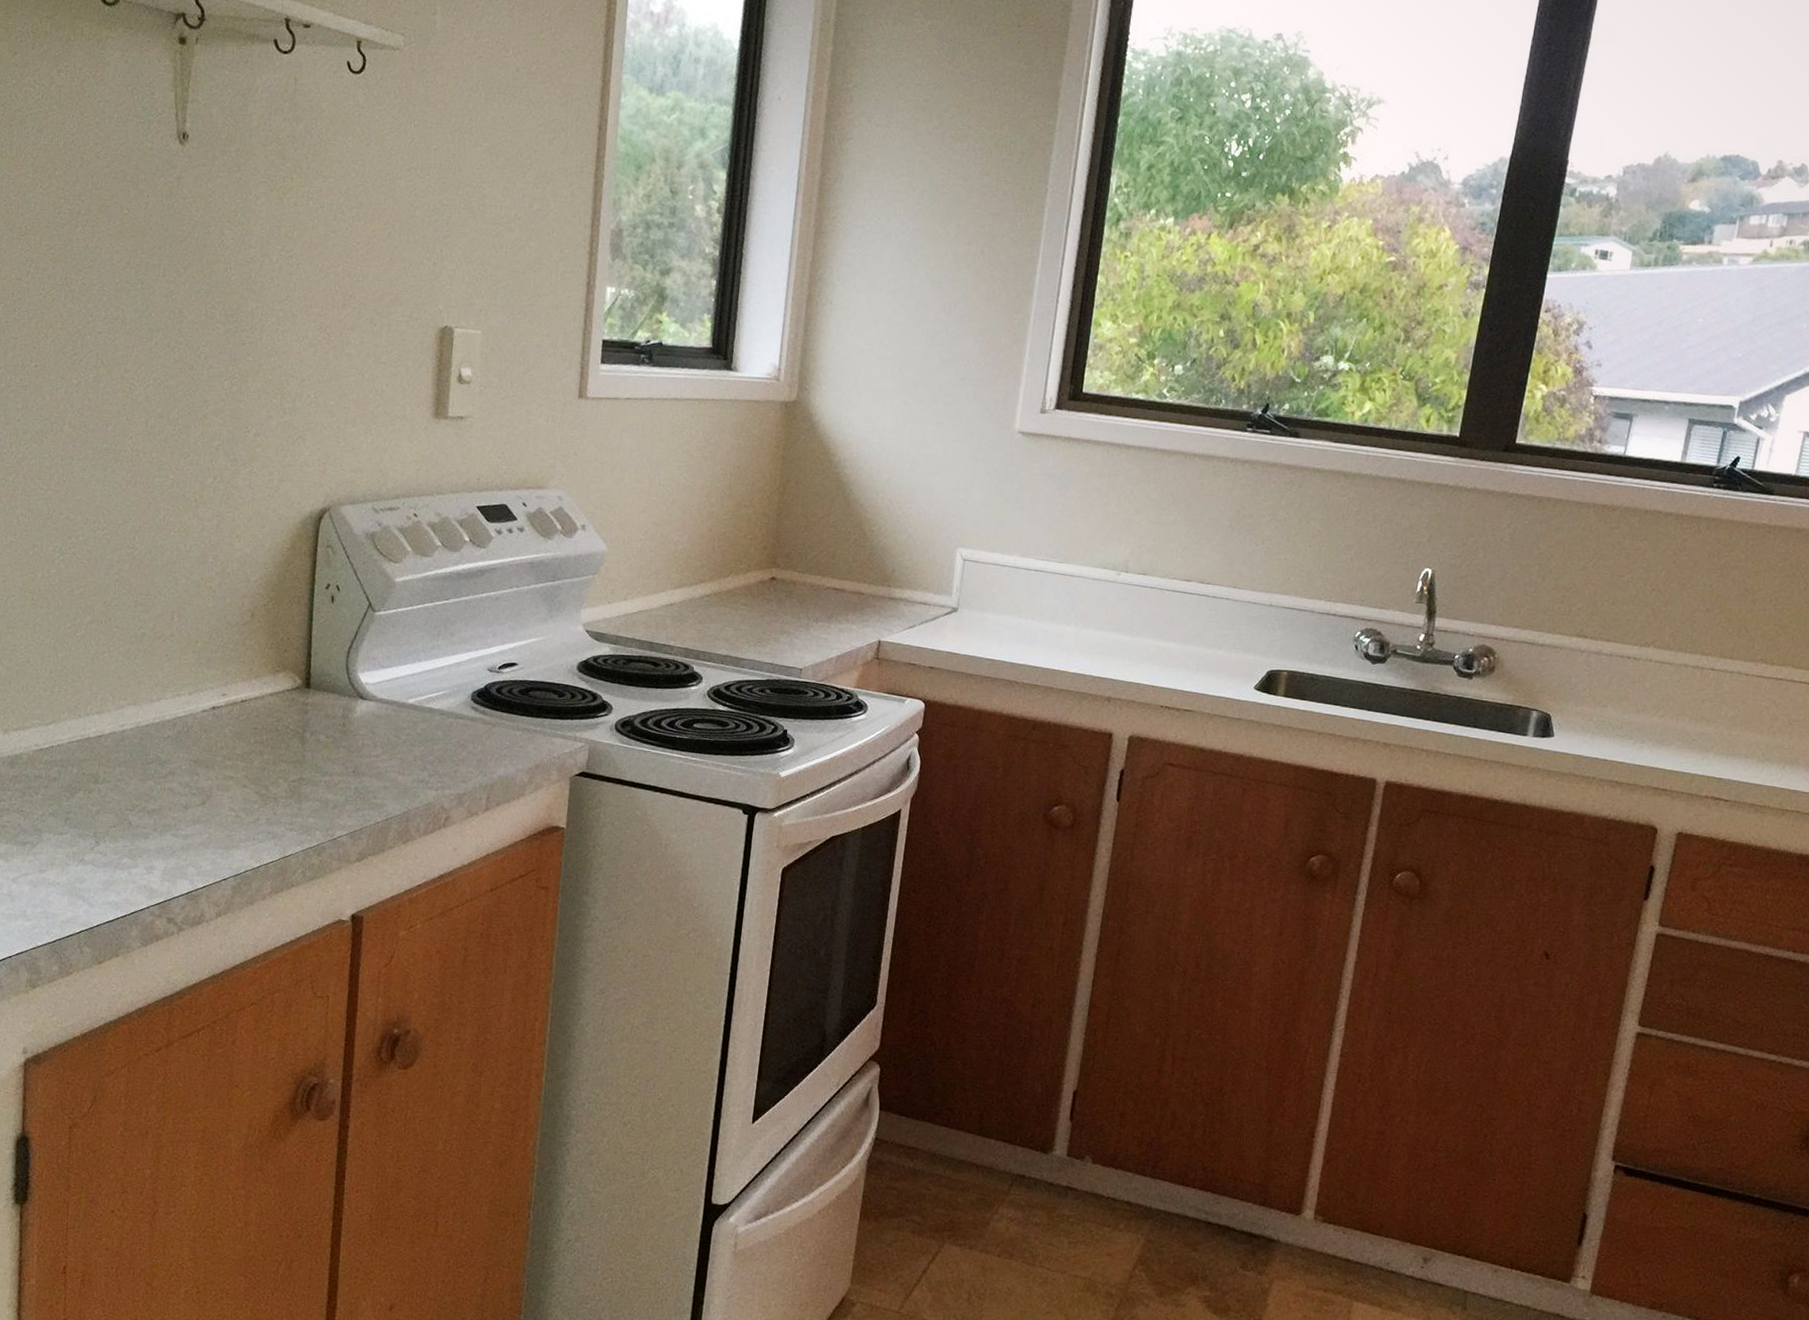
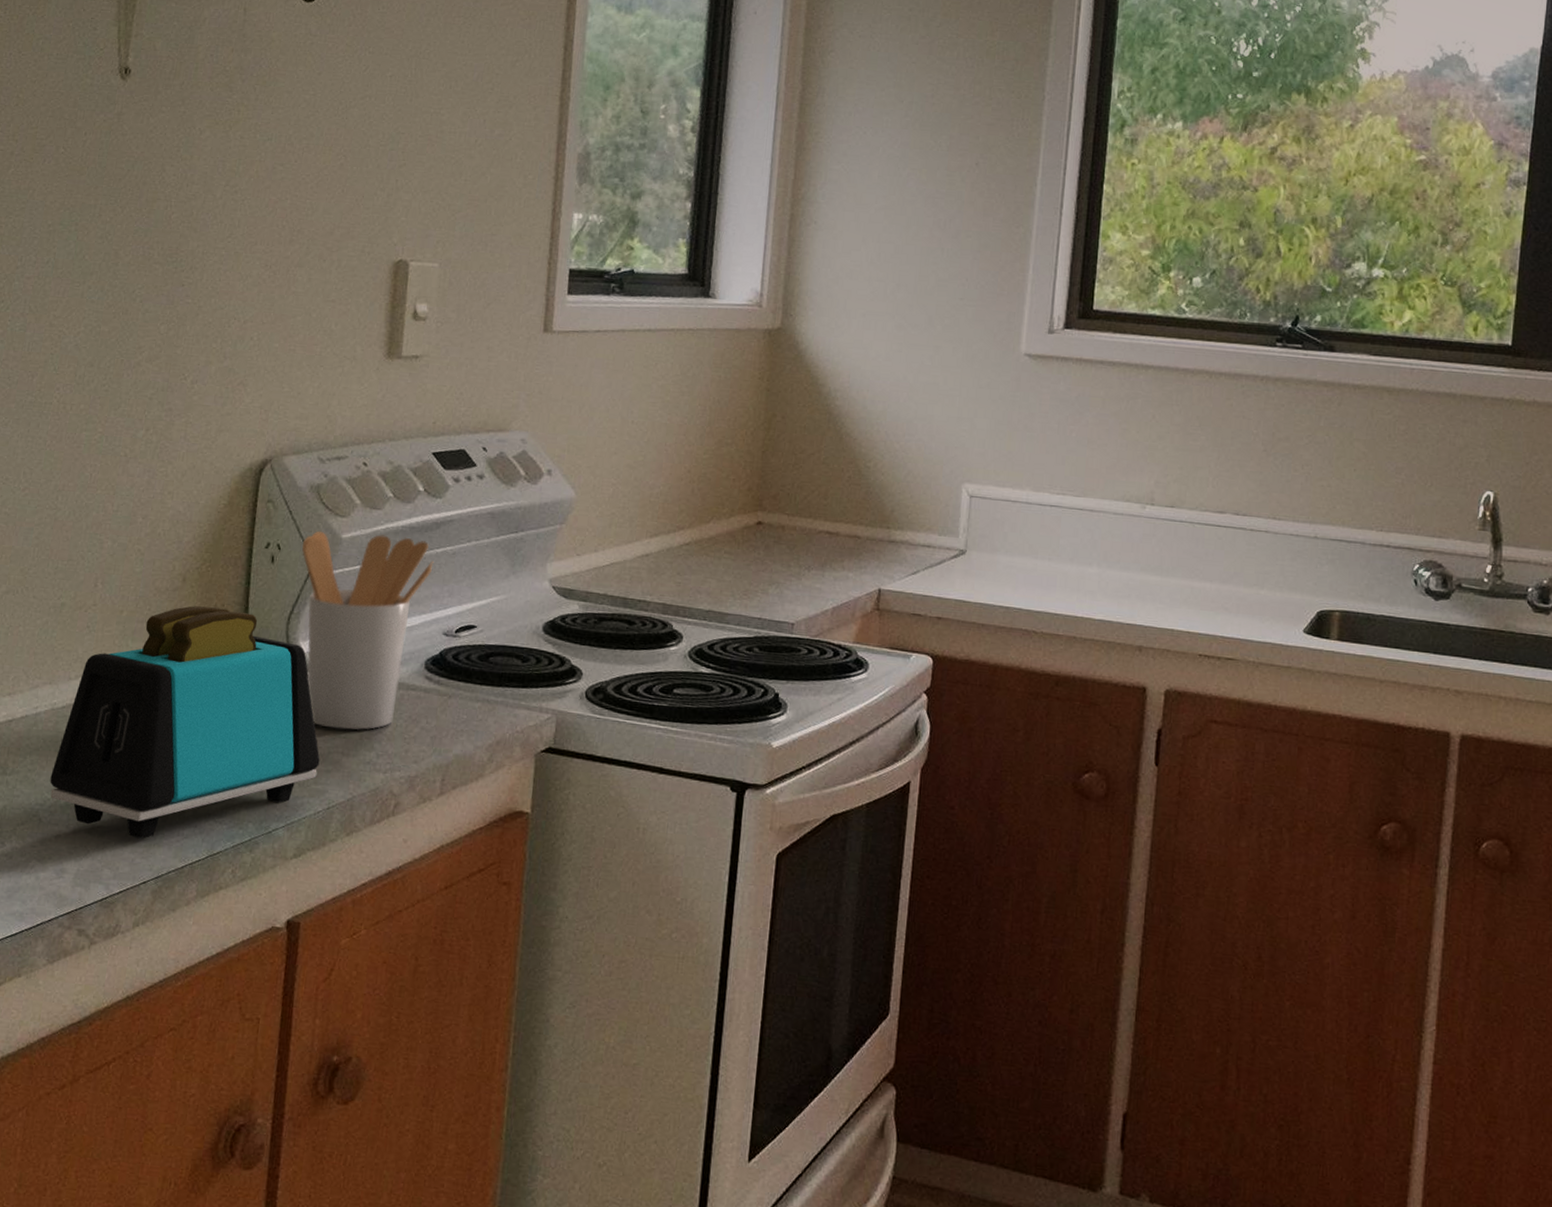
toaster: none [137,638,379,842] -> present [50,606,320,839]
utensil holder: none [358,574,479,753] -> present [301,530,434,730]

